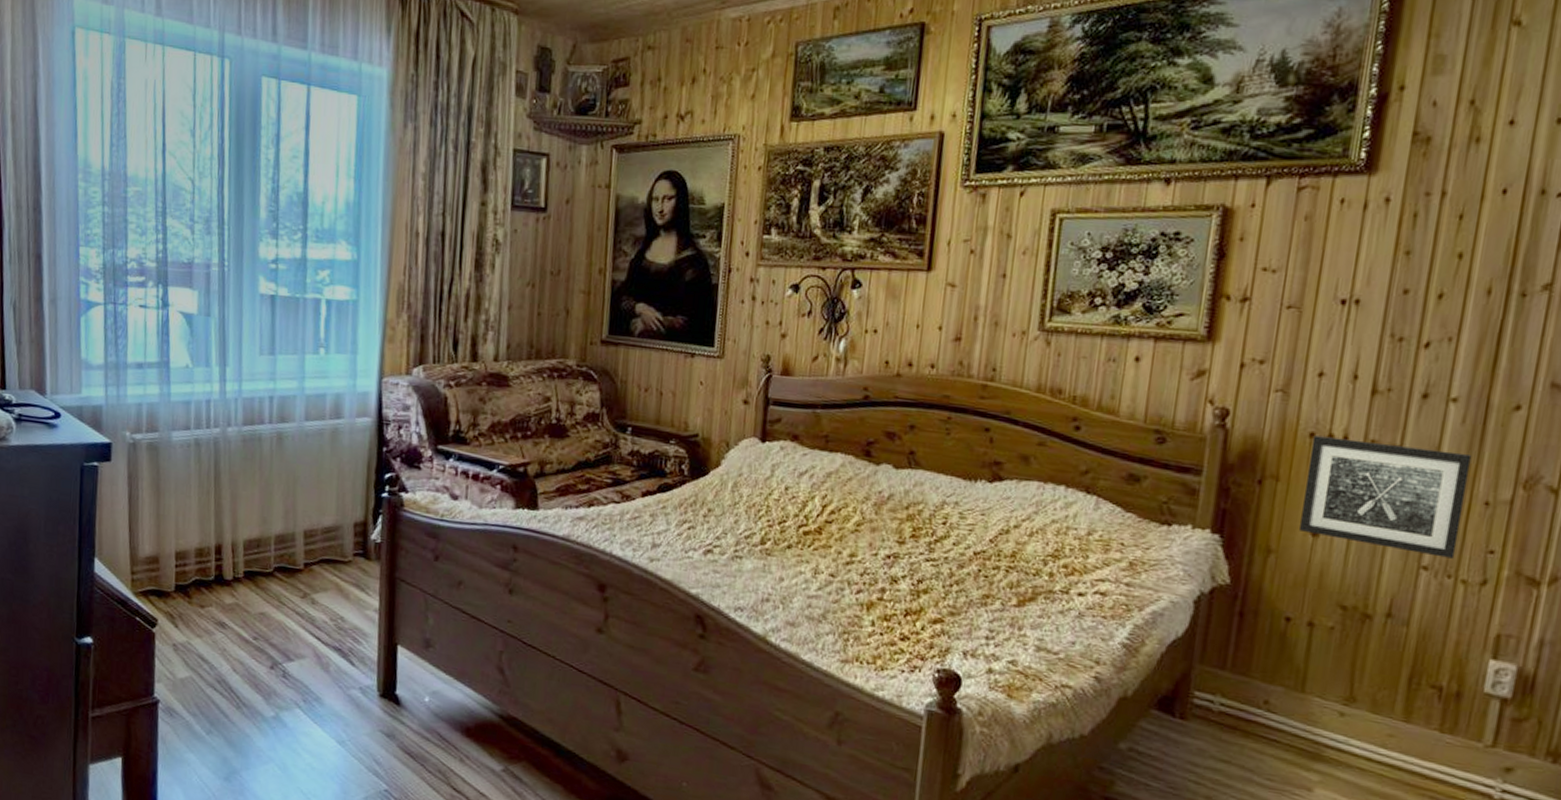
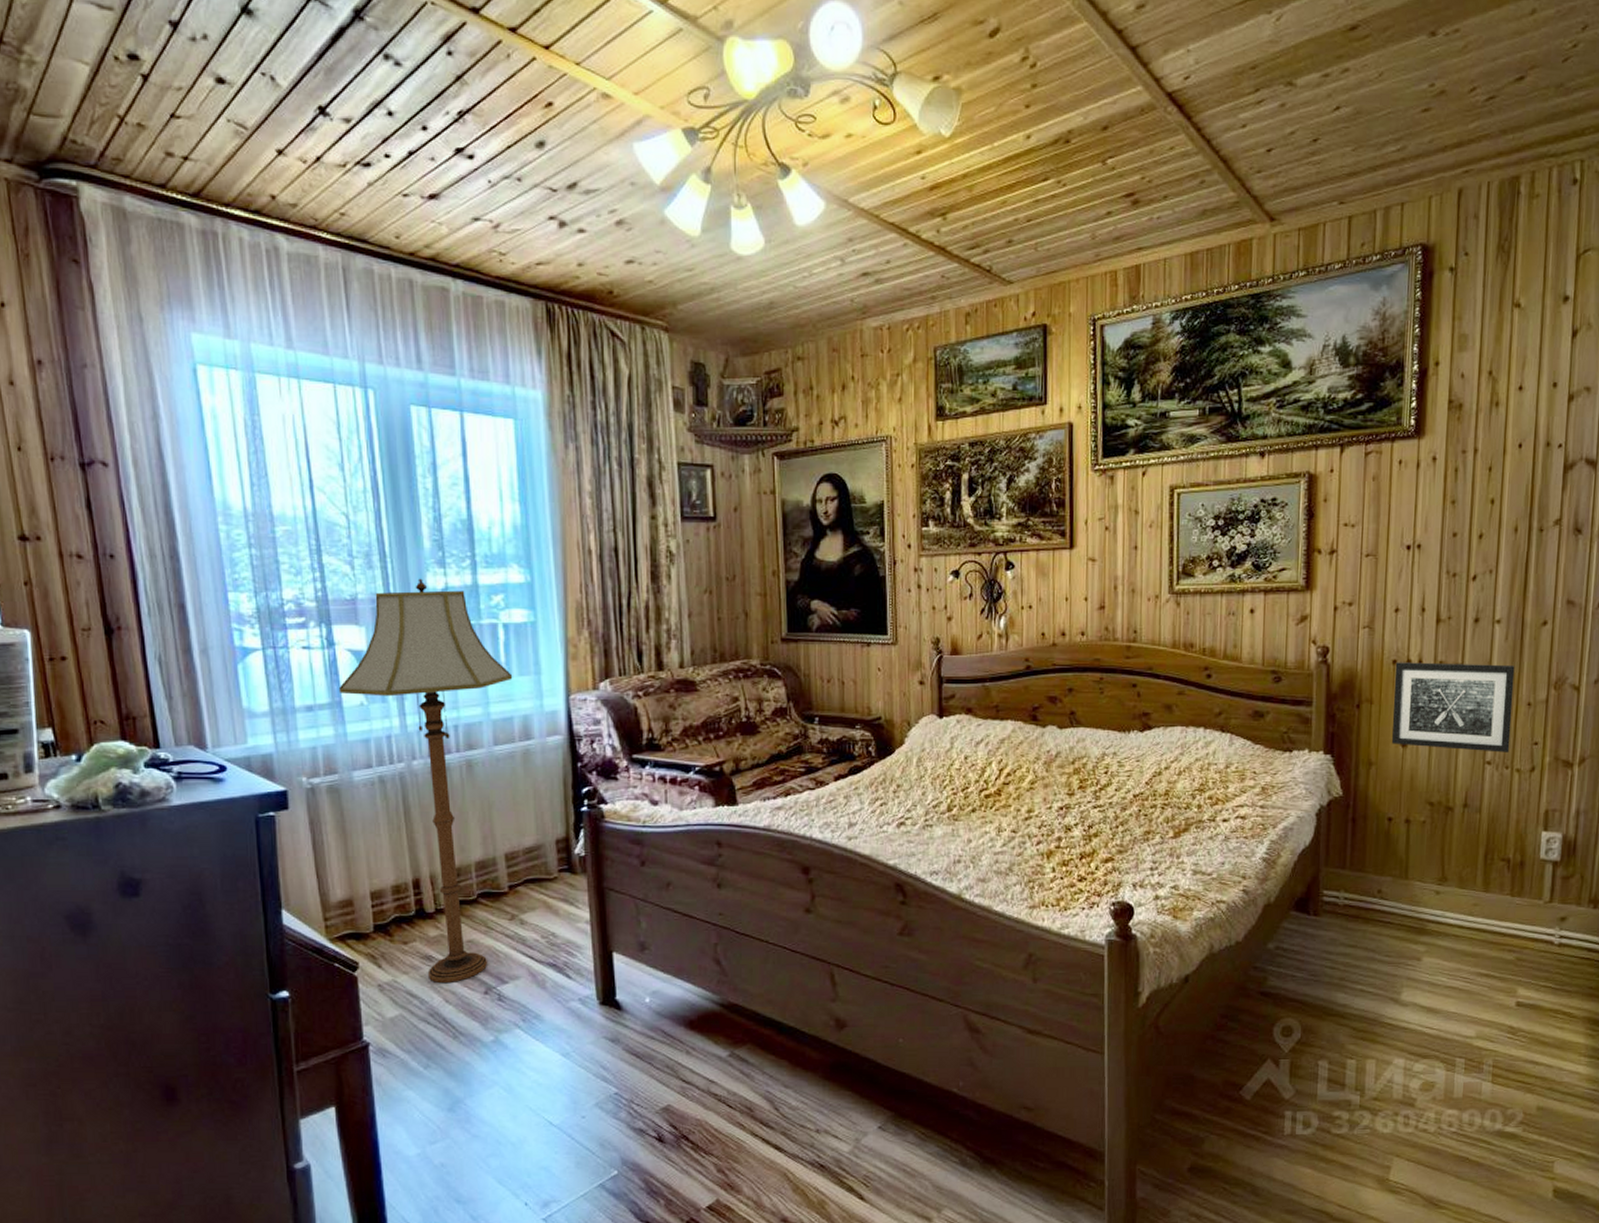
floor lamp: none [167,247,330,653] -> present [338,578,513,982]

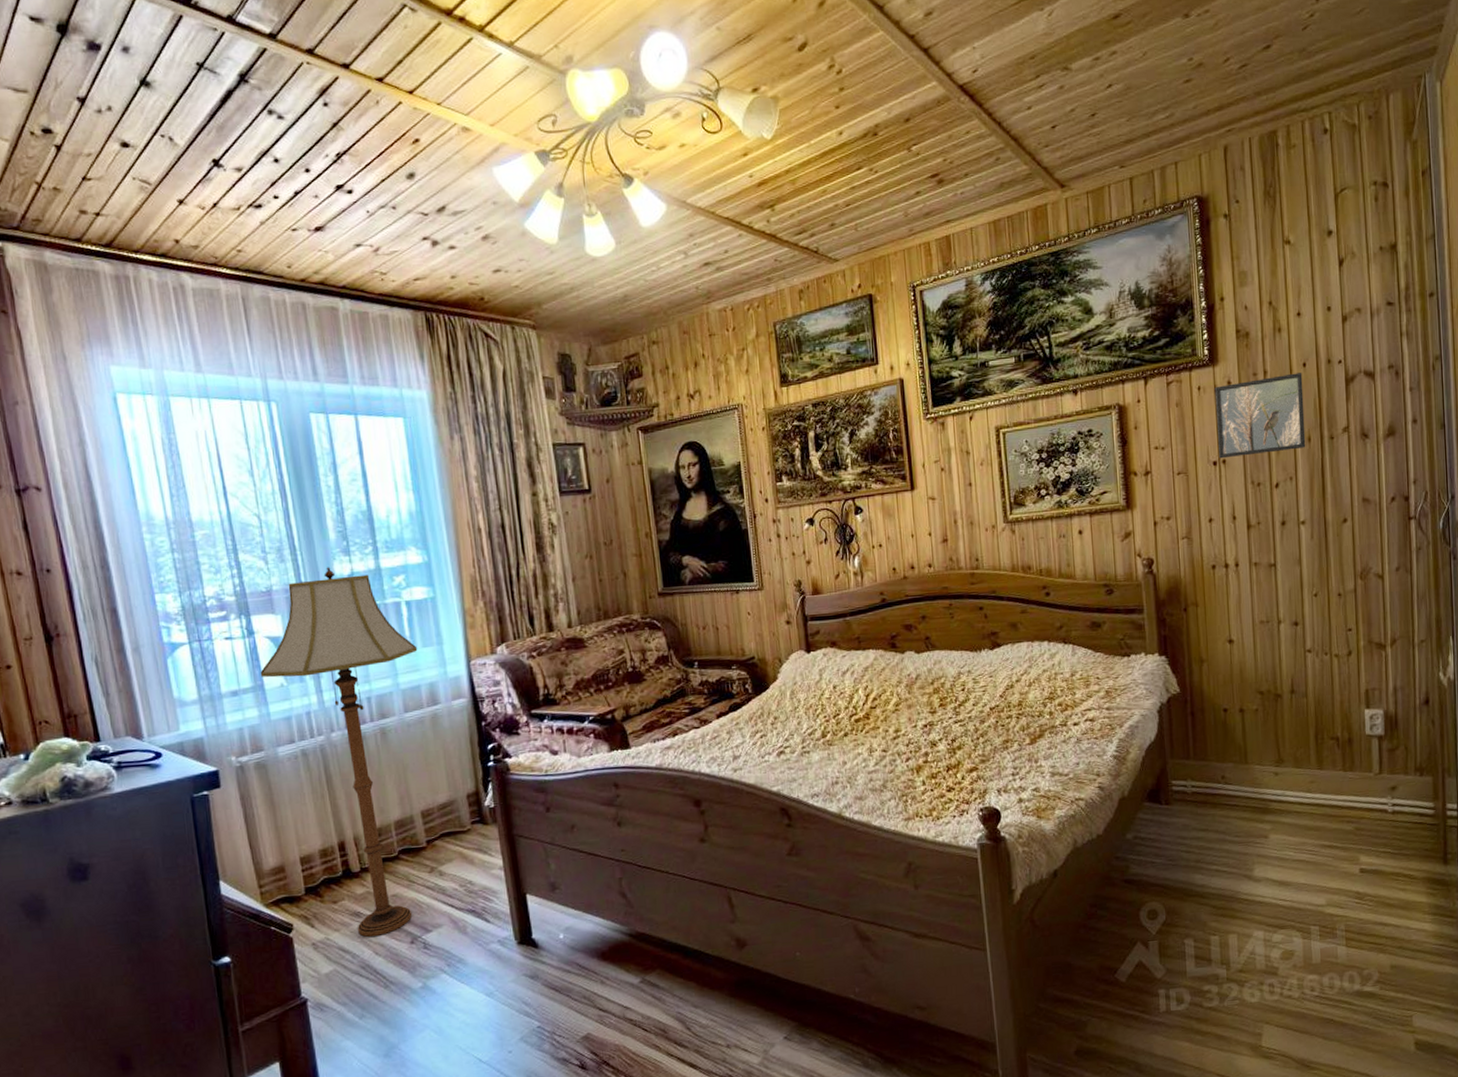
wall art: present [1391,662,1515,753] -> none [1214,560,1327,642]
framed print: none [1413,454,1517,543] -> present [1214,373,1306,459]

